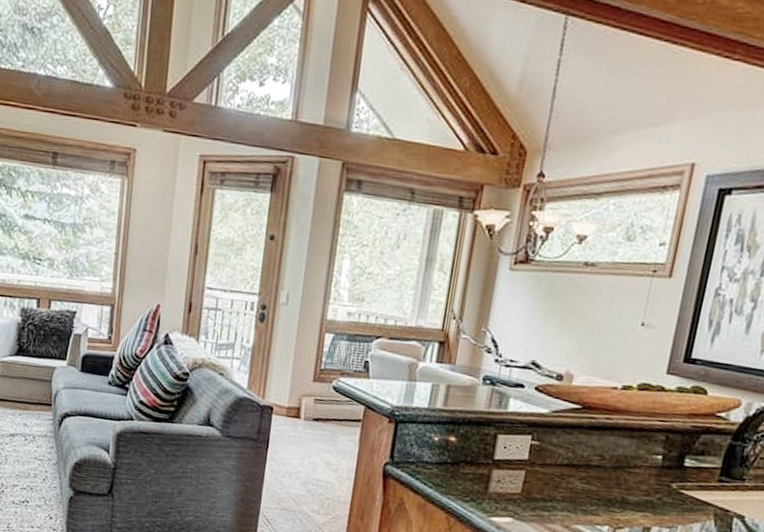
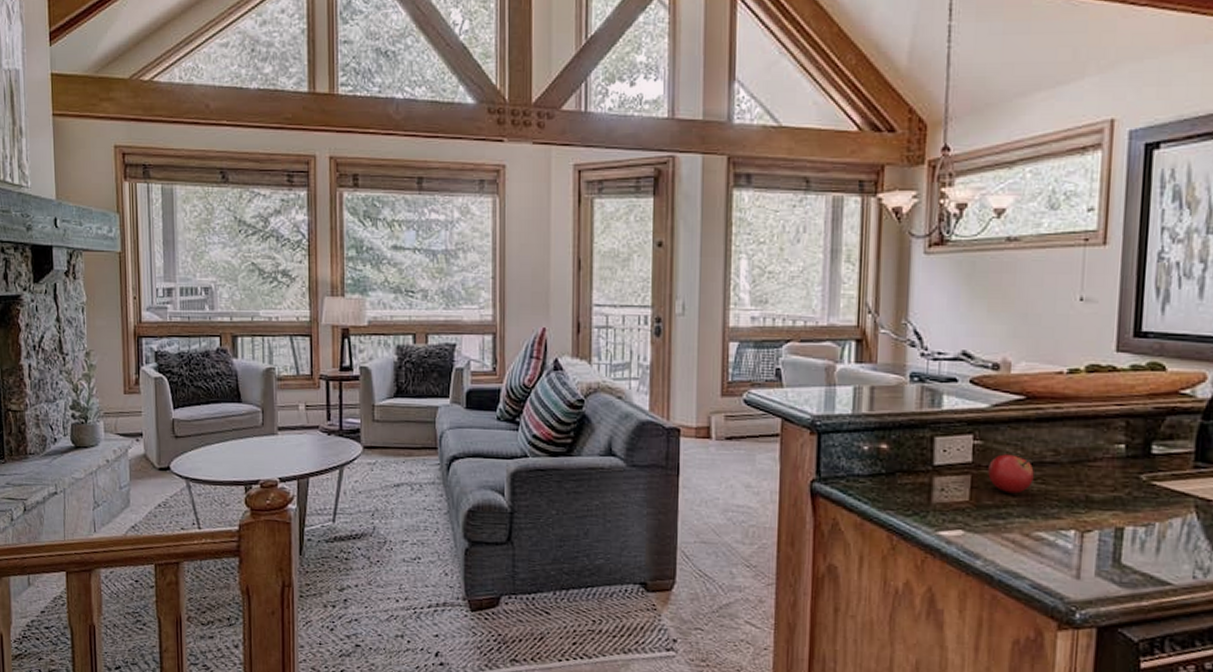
fruit: none [540,455,581,491] -> present [988,454,1034,494]

